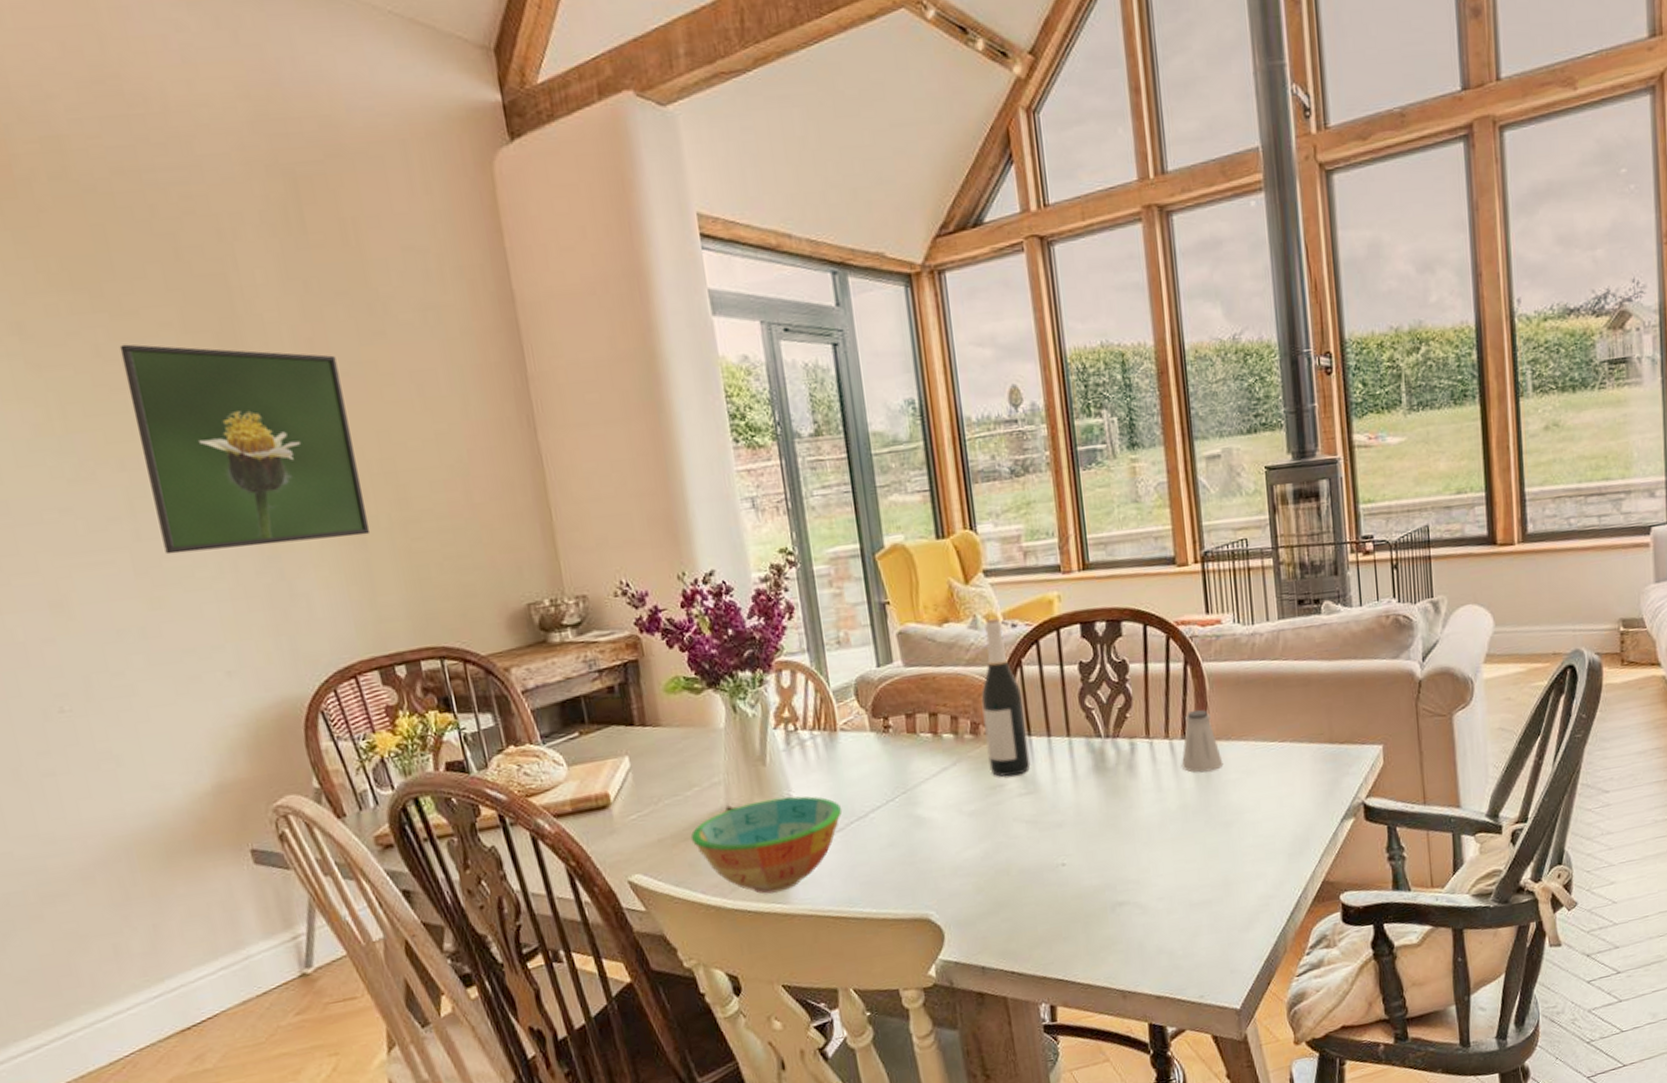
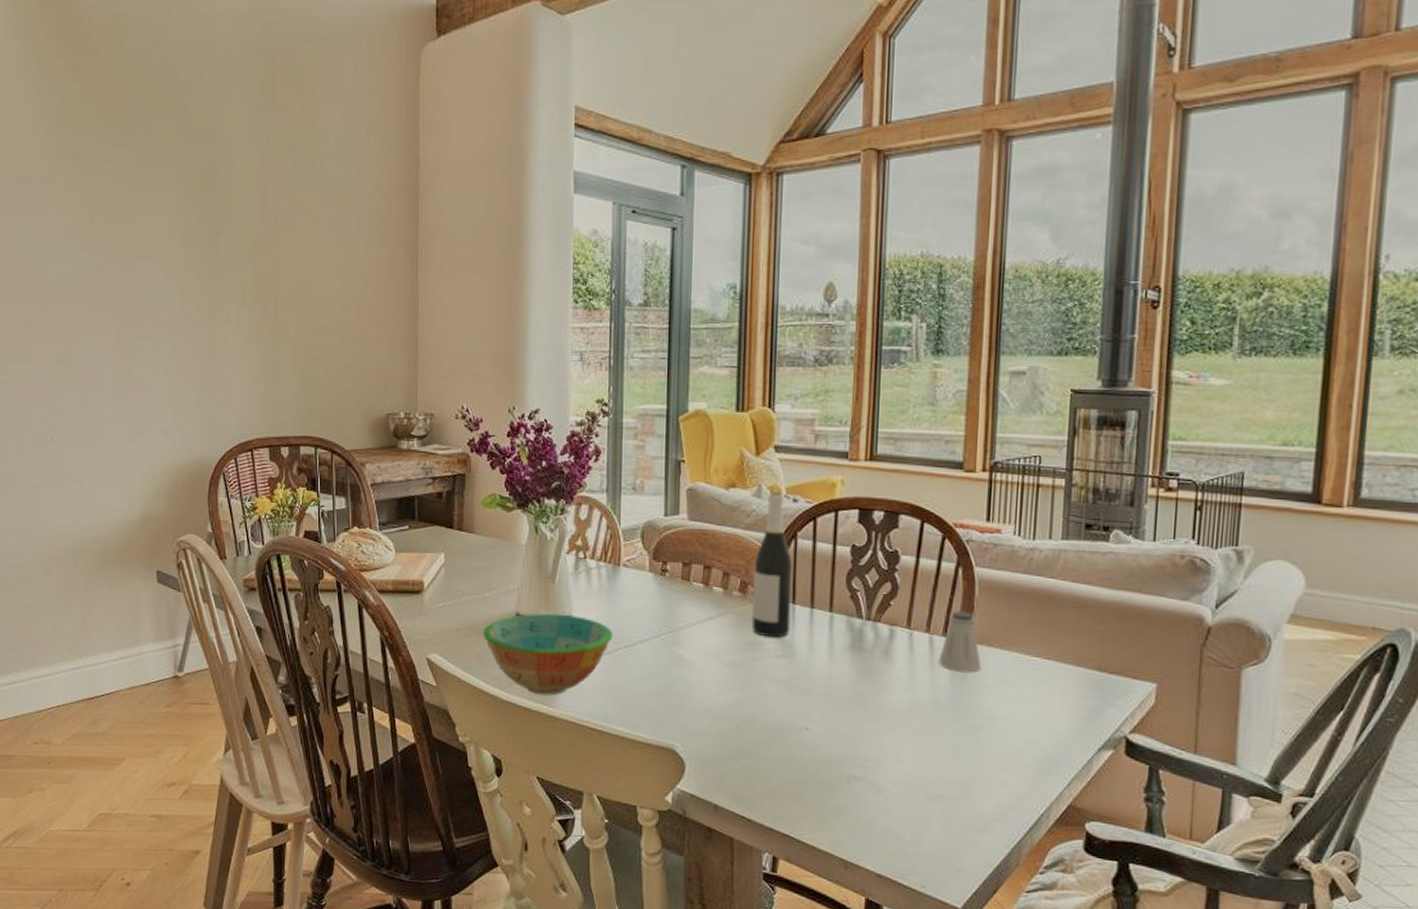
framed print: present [119,344,371,555] -> none [135,173,282,340]

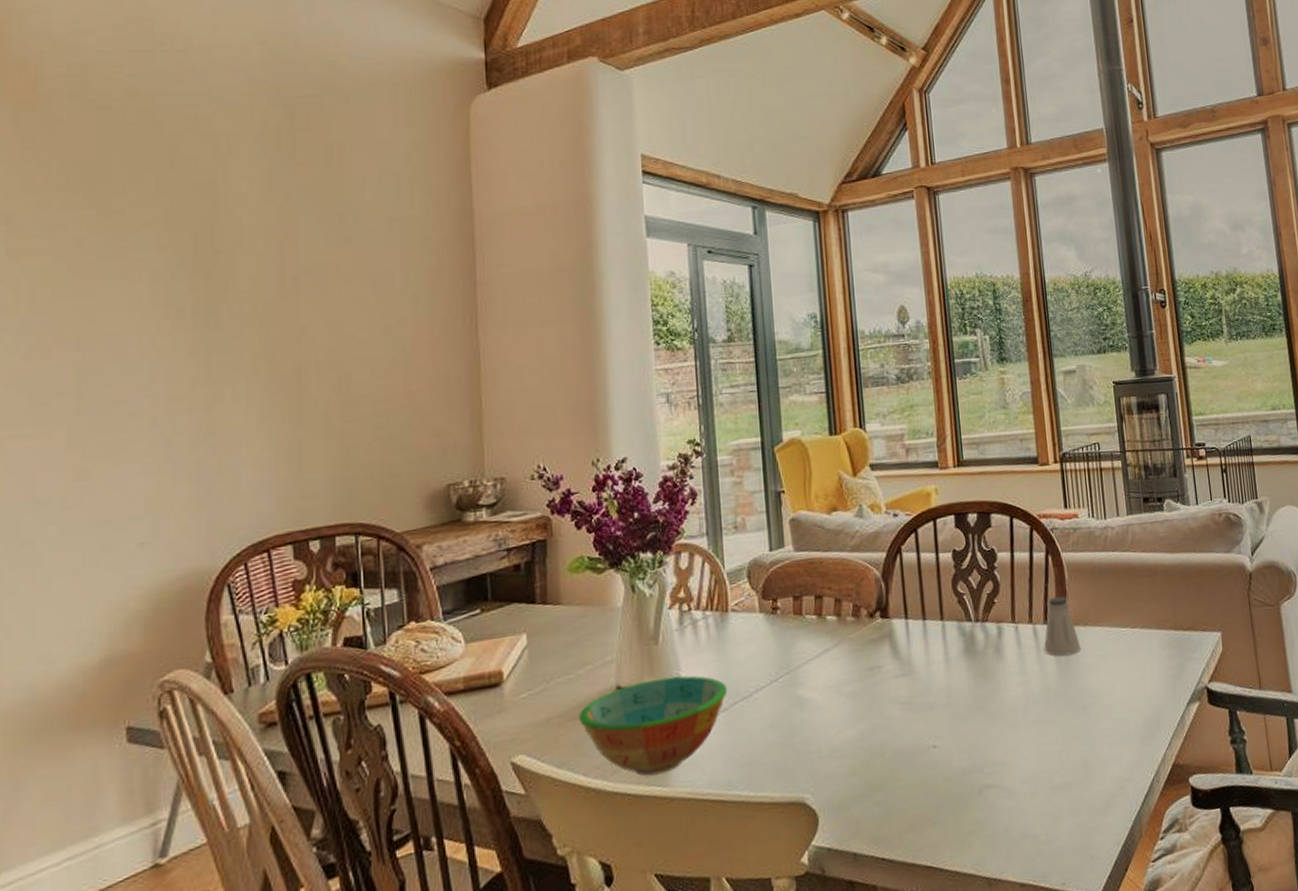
wine bottle: present [751,491,793,638] -> none [863,508,907,659]

